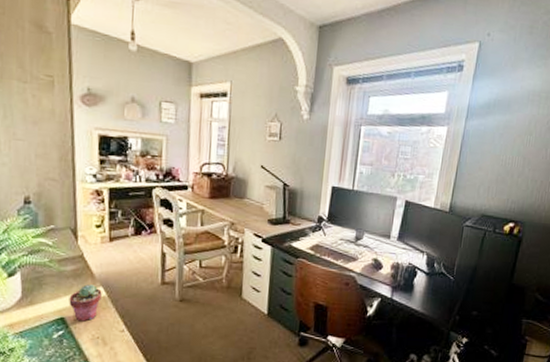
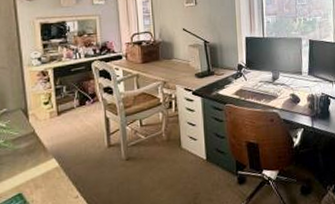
potted succulent: present [69,284,102,322] -> none [25,158,55,195]

